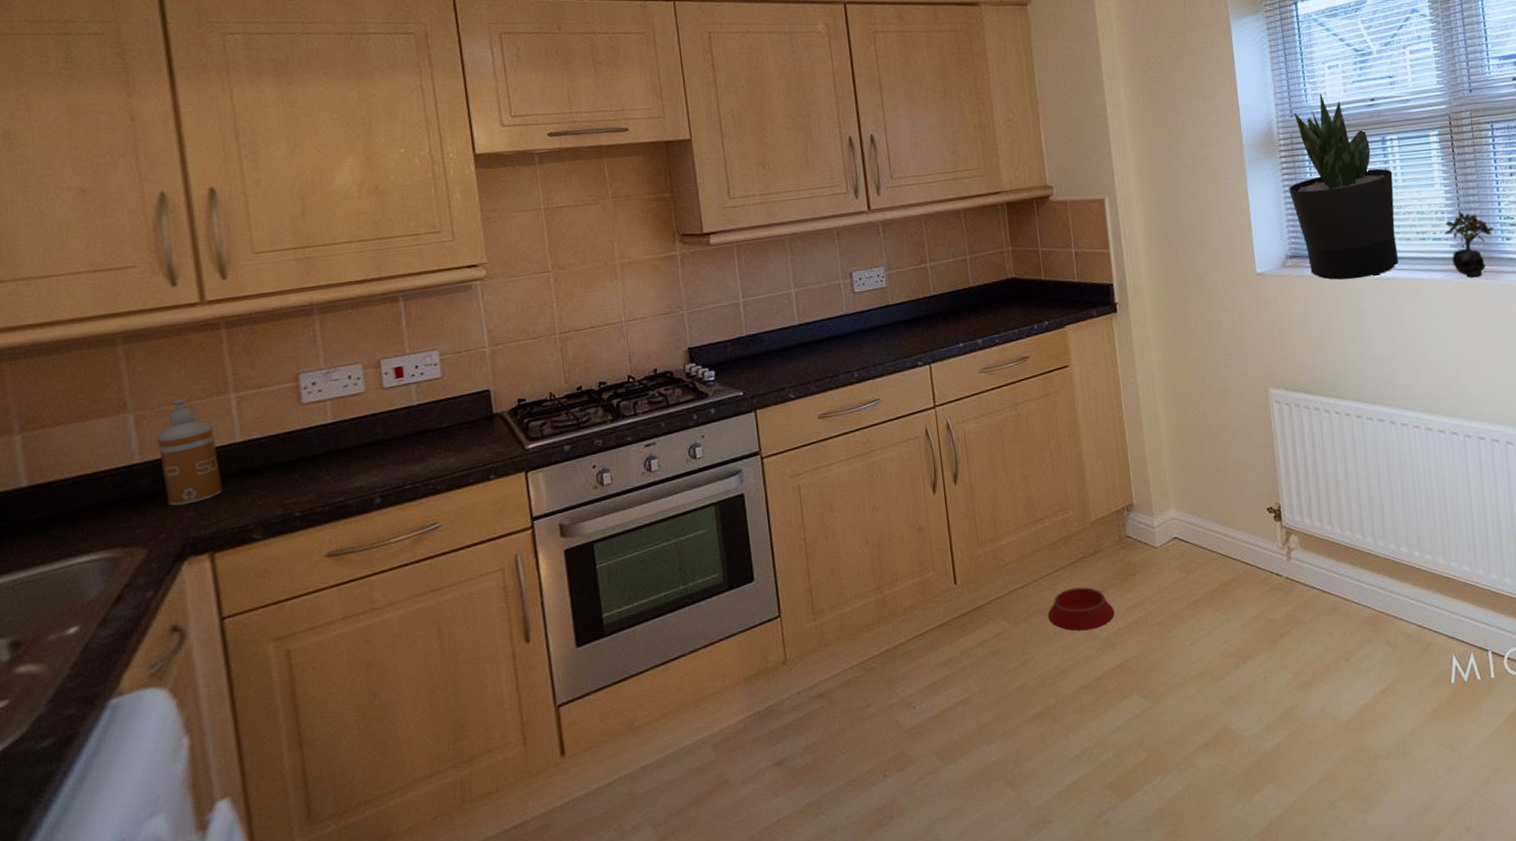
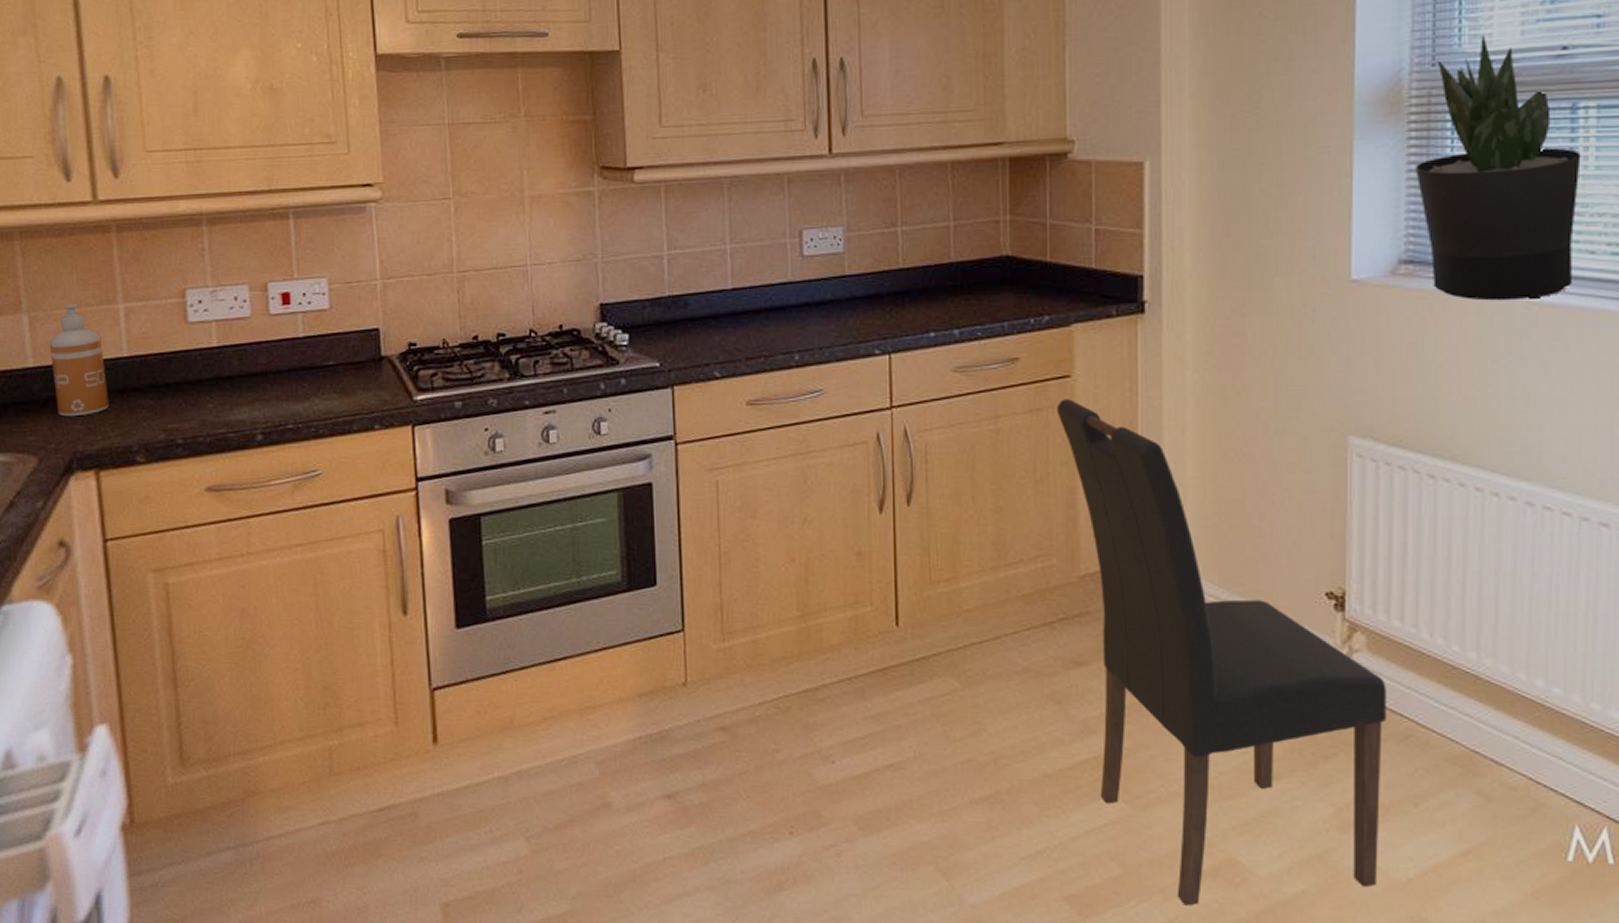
pet bowl: present [1048,587,1115,631] -> none [1010,653,1099,708]
dining chair: none [1060,384,1328,773] -> present [1056,399,1386,906]

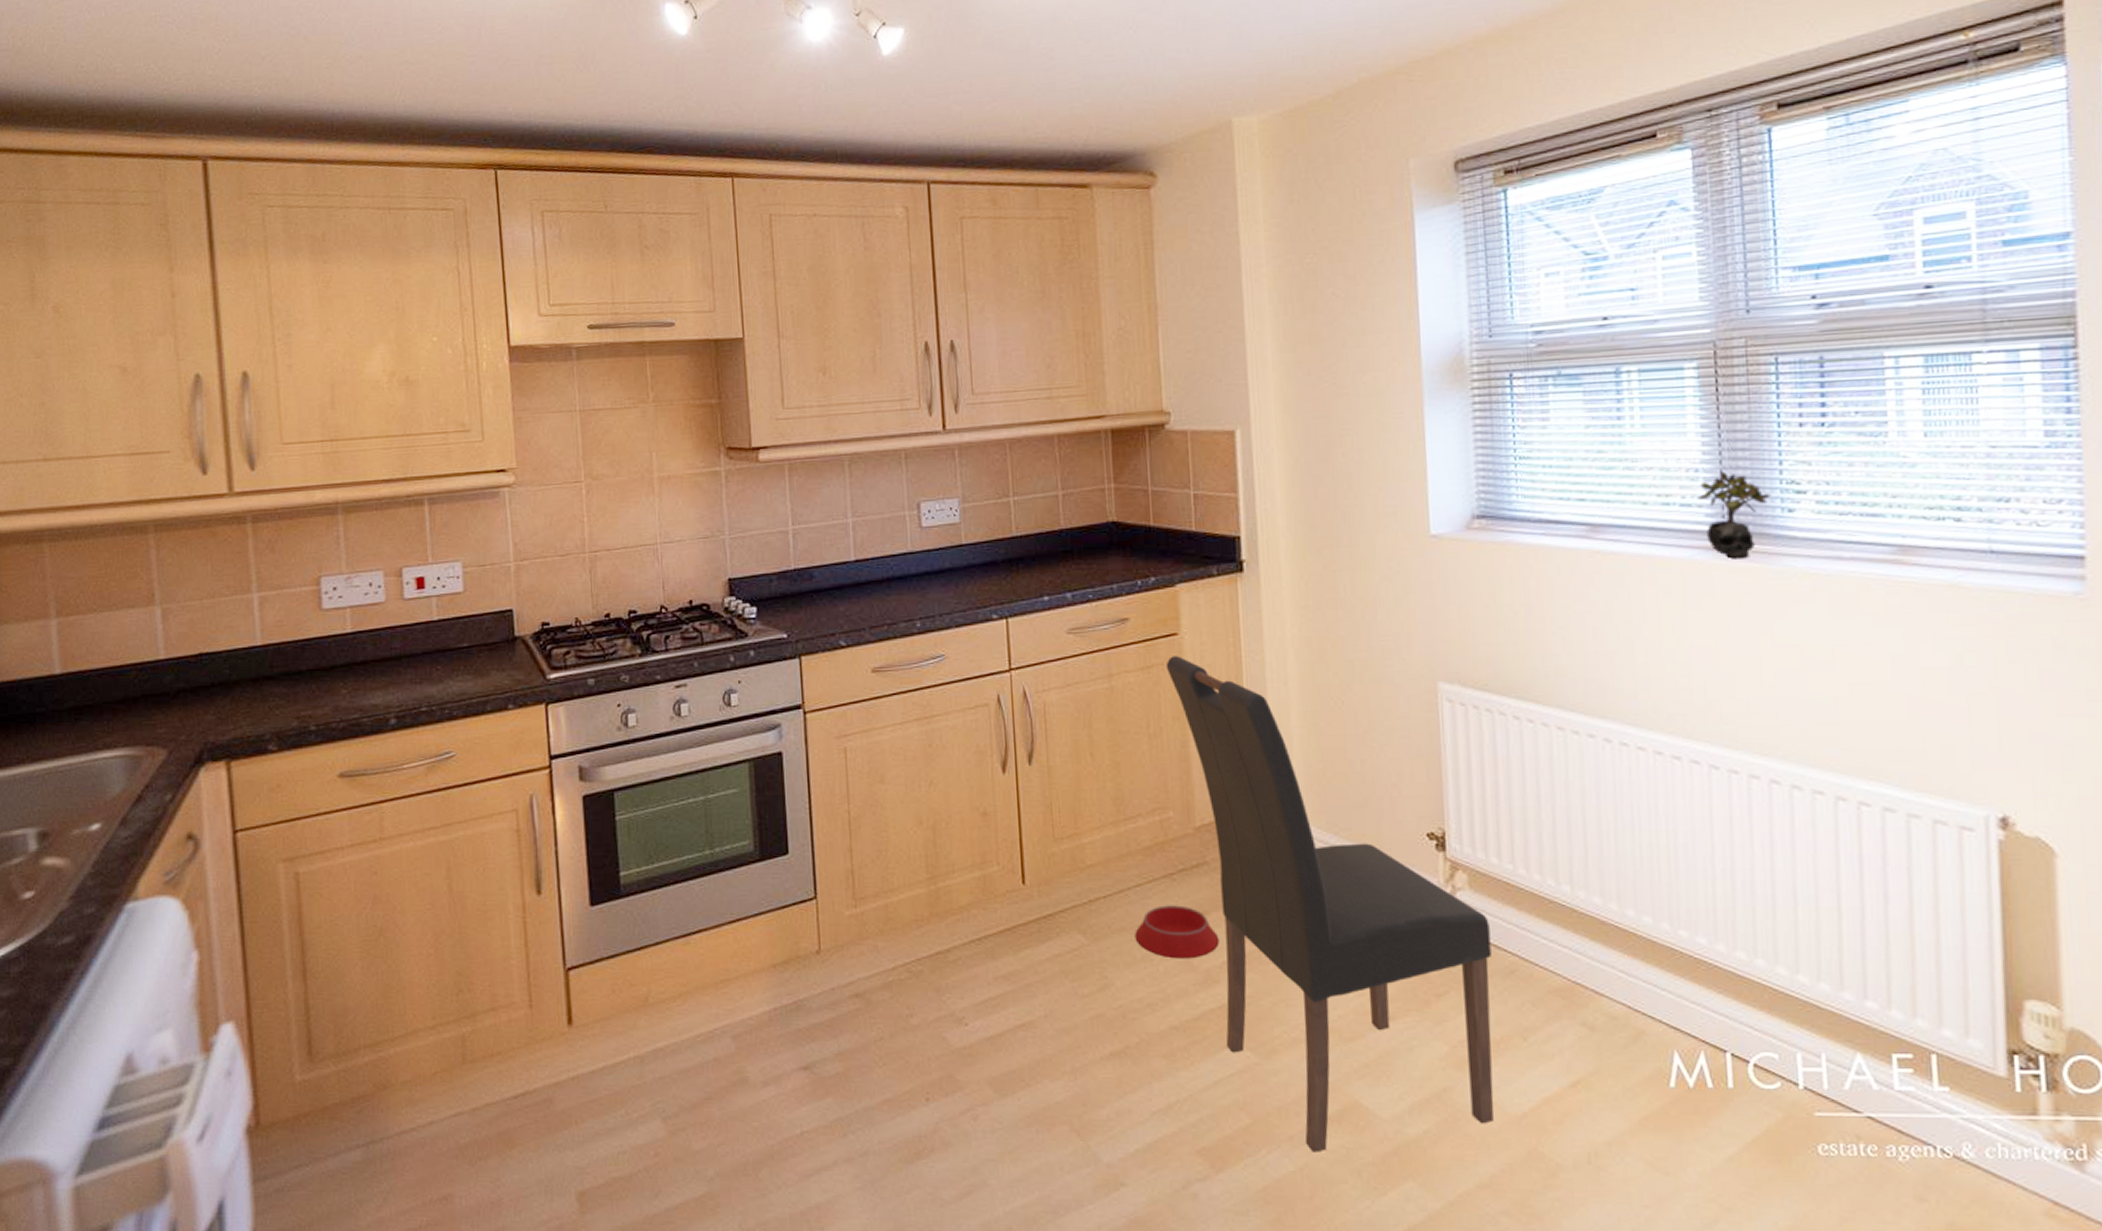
soap dispenser: present [49,302,110,417] -> none [181,593,242,708]
pet bowl: none [1010,653,1099,708] -> present [1135,905,1220,959]
planter: present [1415,35,1581,301] -> none [1481,308,1630,551]

